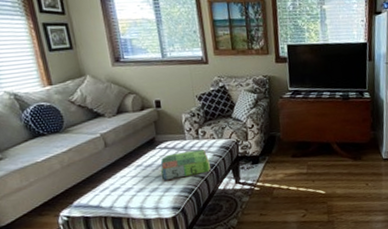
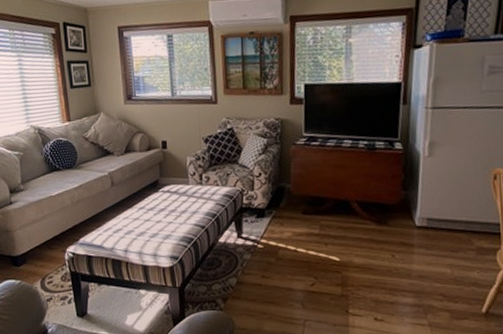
board game: present [160,148,211,180] -> none [161,195,212,226]

